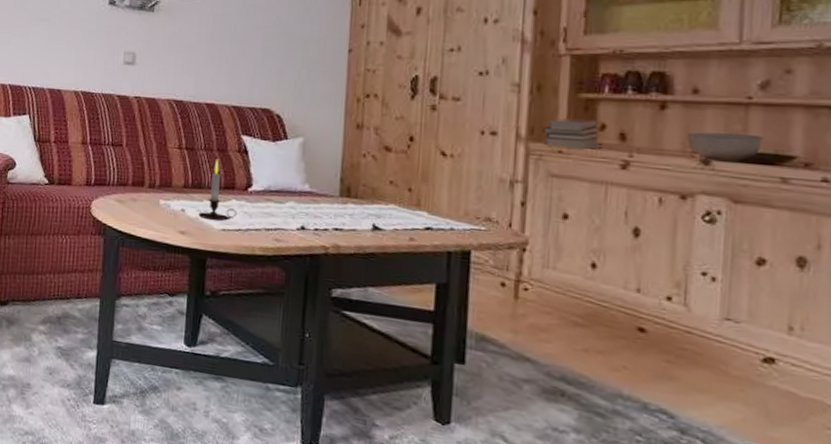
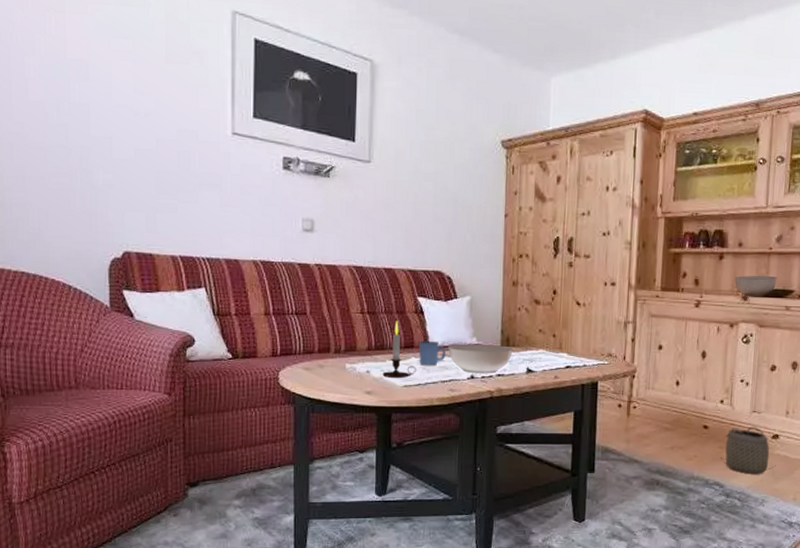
mug: none [240,182,272,213] -> present [418,340,446,367]
bowl: none [275,190,356,227] -> present [448,345,514,374]
books: present [542,118,604,150] -> none [646,269,685,294]
basket: none [669,337,772,411] -> present [721,427,776,474]

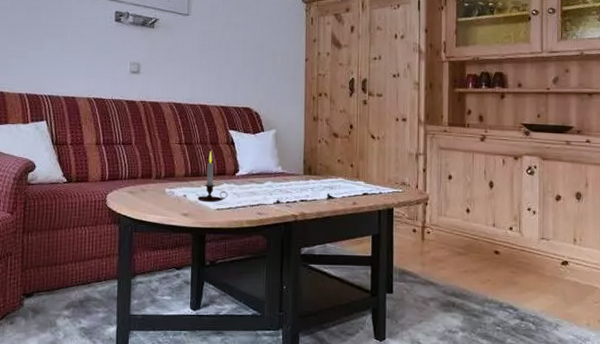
mug: present [418,340,446,367] -> none [229,168,254,193]
bowl: present [448,345,514,374] -> none [256,172,315,199]
basket: present [721,427,776,474] -> none [513,253,568,298]
bowl: present [735,276,777,297] -> none [516,113,556,133]

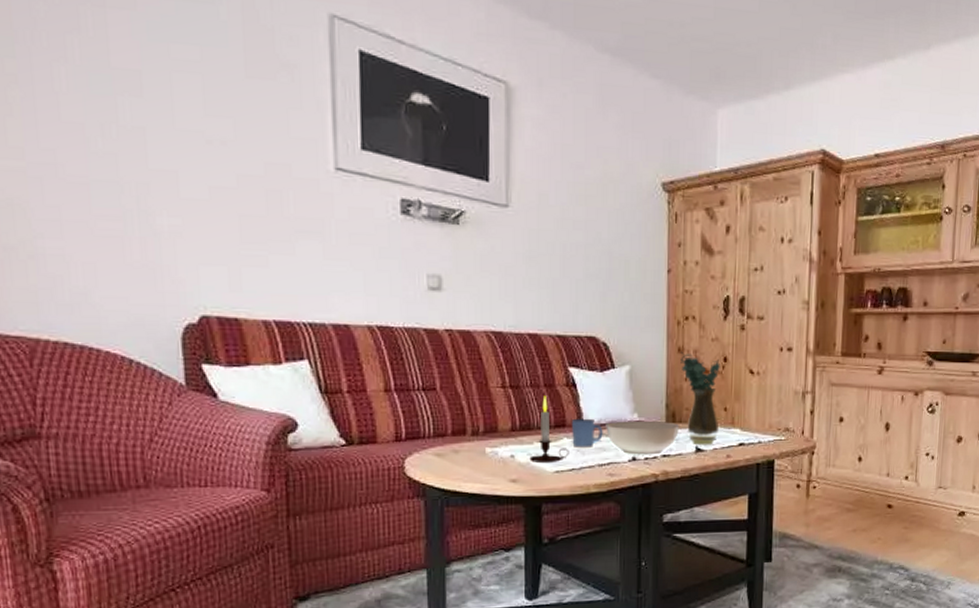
mug: none [229,168,254,193] -> present [571,418,603,449]
bowl: none [256,172,315,199] -> present [606,422,680,455]
vase: none [315,119,347,194] -> present [680,351,720,446]

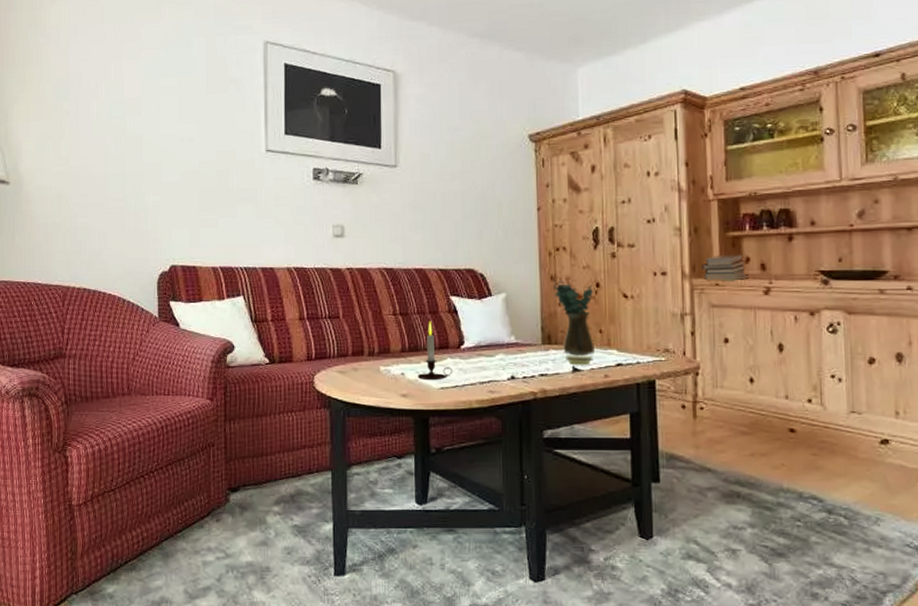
mug: present [571,418,603,449] -> none [453,340,483,368]
bowl: present [606,422,680,455] -> none [485,343,556,374]
books: none [825,331,867,360] -> present [702,254,750,282]

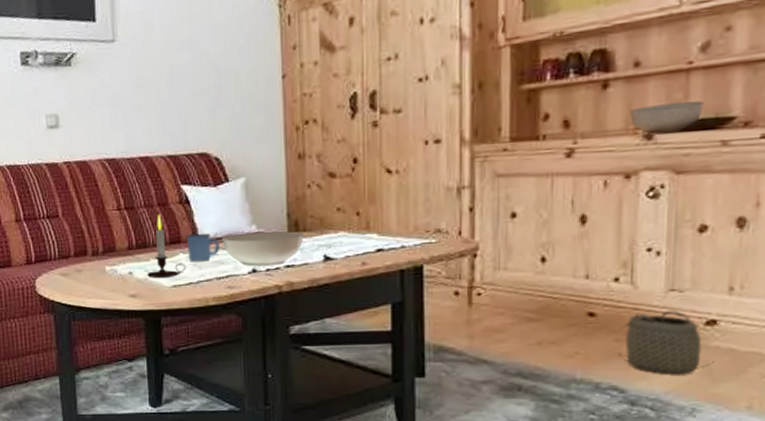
mug: none [453,340,483,368] -> present [186,233,220,264]
bowl: none [485,343,556,374] -> present [222,231,305,267]
vase: present [553,278,596,366] -> none [301,157,352,254]
books: present [702,254,750,282] -> none [486,110,548,147]
bowl: none [810,256,864,281] -> present [630,101,704,135]
basket: none [816,430,890,486] -> present [619,311,714,374]

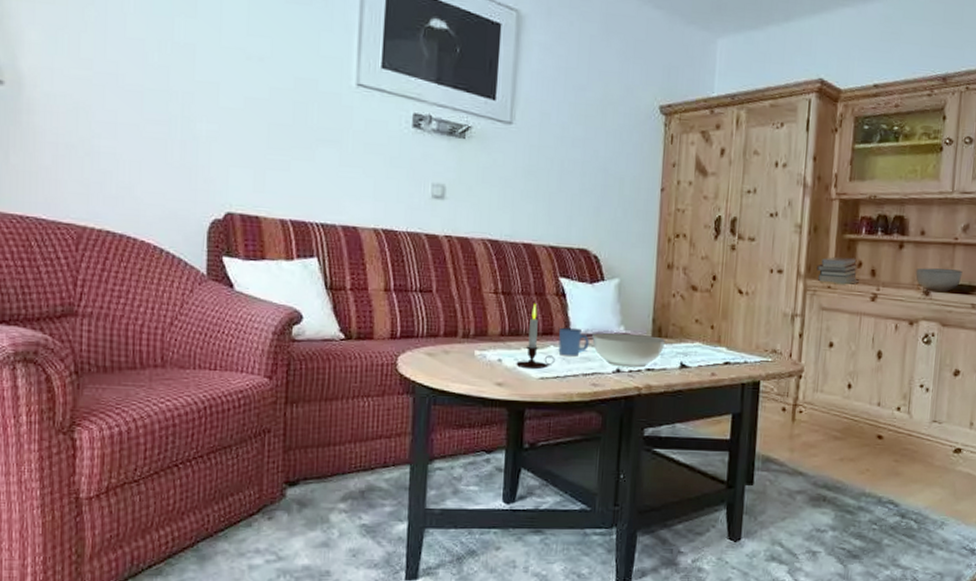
books: none [486,110,548,147] -> present [817,256,860,285]
basket: present [619,311,714,374] -> none [896,438,958,492]

